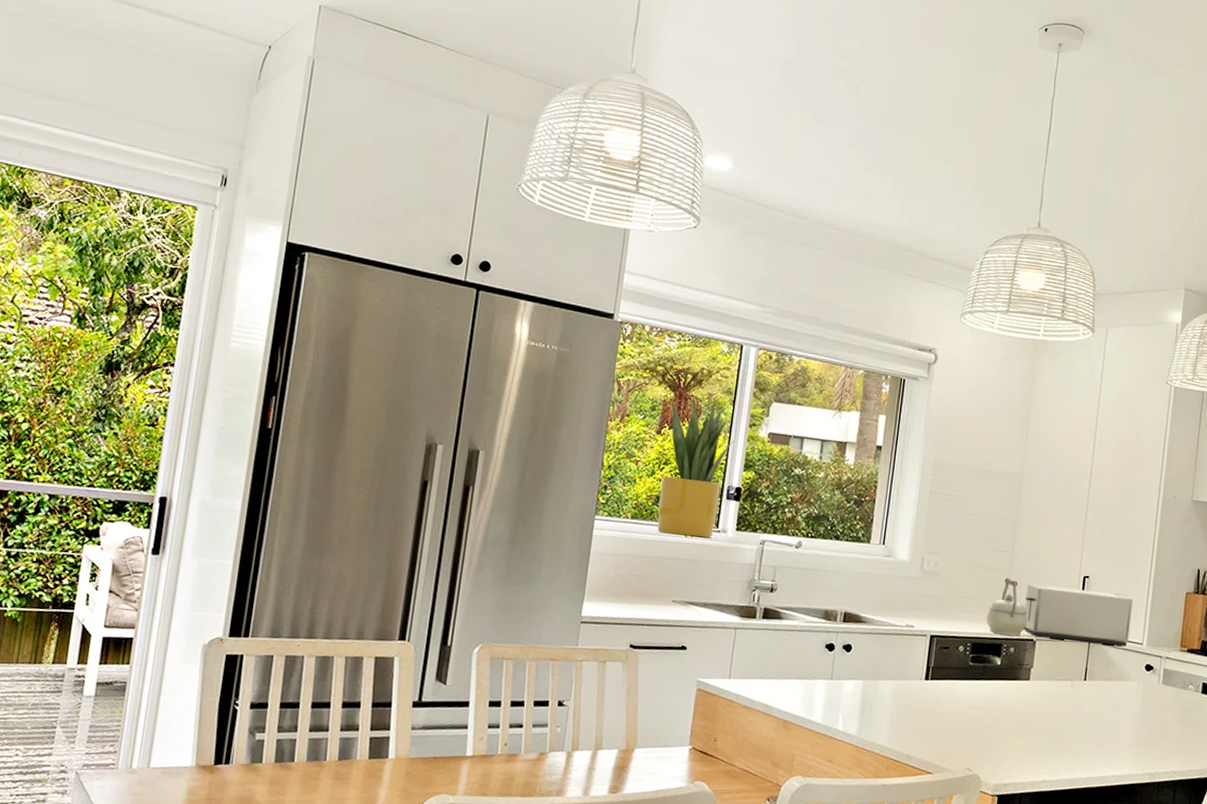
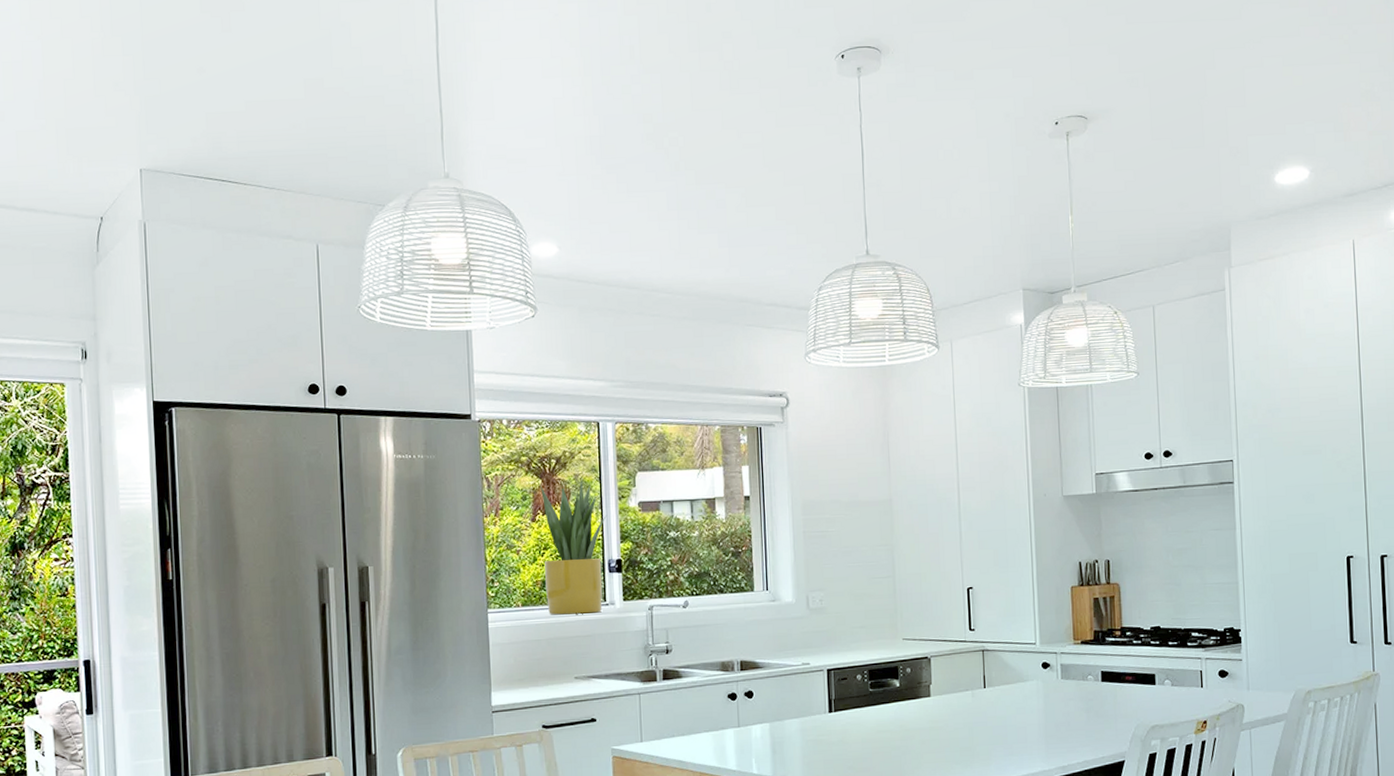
kettle: present [986,577,1028,637] -> none [878,601,920,658]
toaster: present [1023,583,1133,647] -> none [913,599,1021,654]

